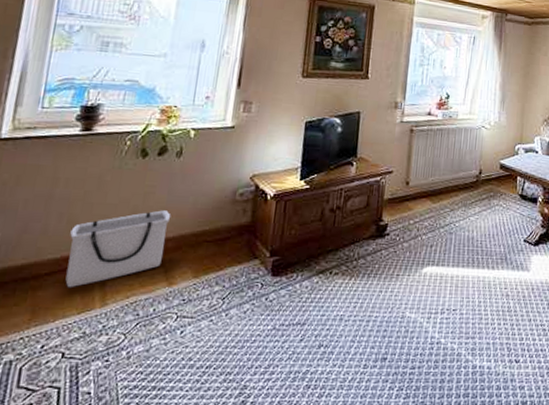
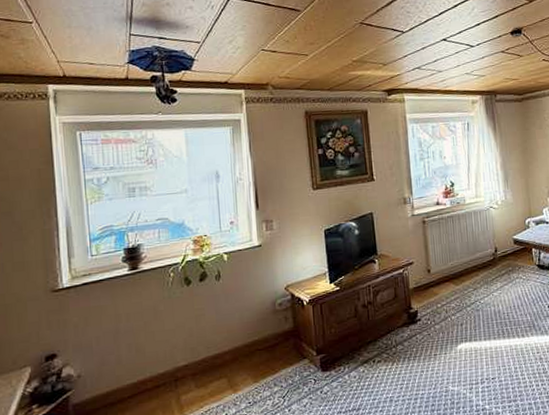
storage bin: present [65,210,171,288] -> none [141,328,223,406]

